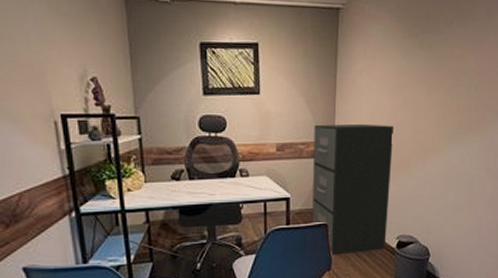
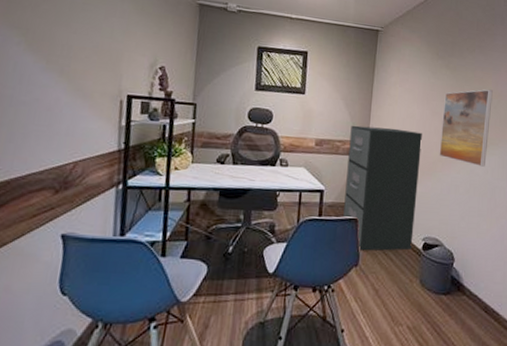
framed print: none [412,68,473,157] -> present [439,89,493,167]

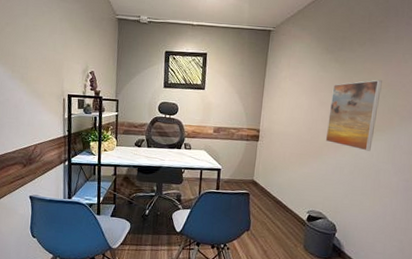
filing cabinet: present [343,125,422,251] -> none [237,115,310,221]

